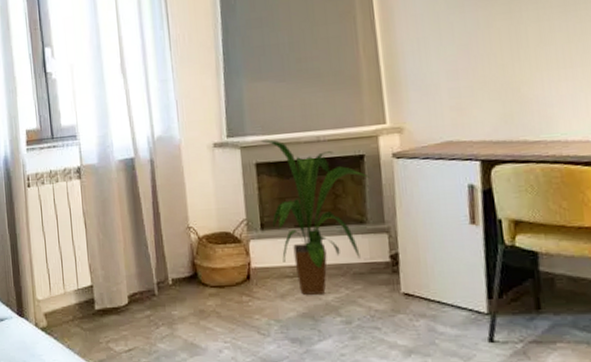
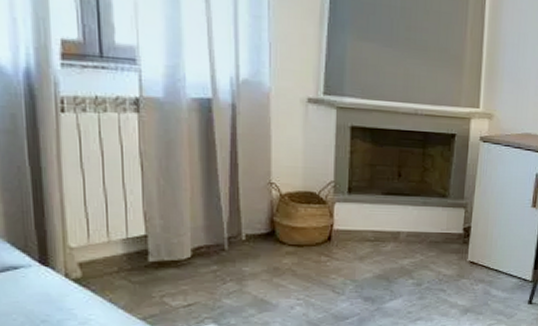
house plant: present [261,140,370,295] -> none [359,104,457,258]

